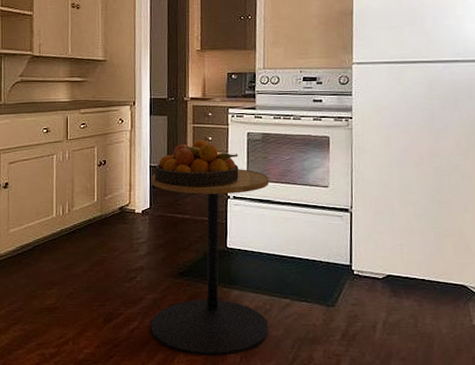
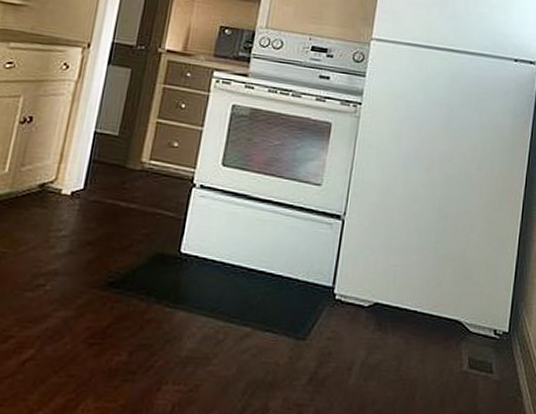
side table: present [151,169,270,356] -> none [52,144,251,402]
fruit bowl: present [154,139,239,188] -> none [98,105,216,170]

